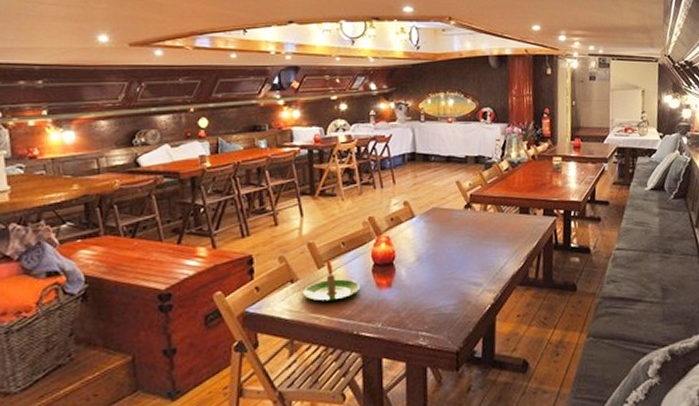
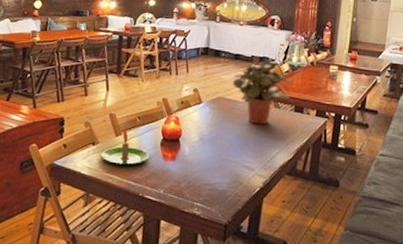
potted plant: none [446,161,516,234] -> present [232,61,294,125]

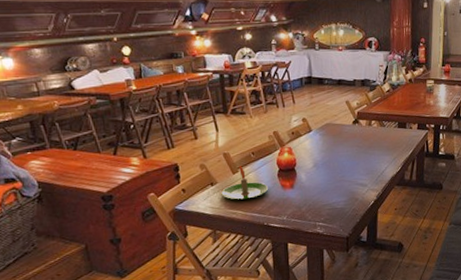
potted plant: present [232,61,294,125] -> none [338,84,395,144]

